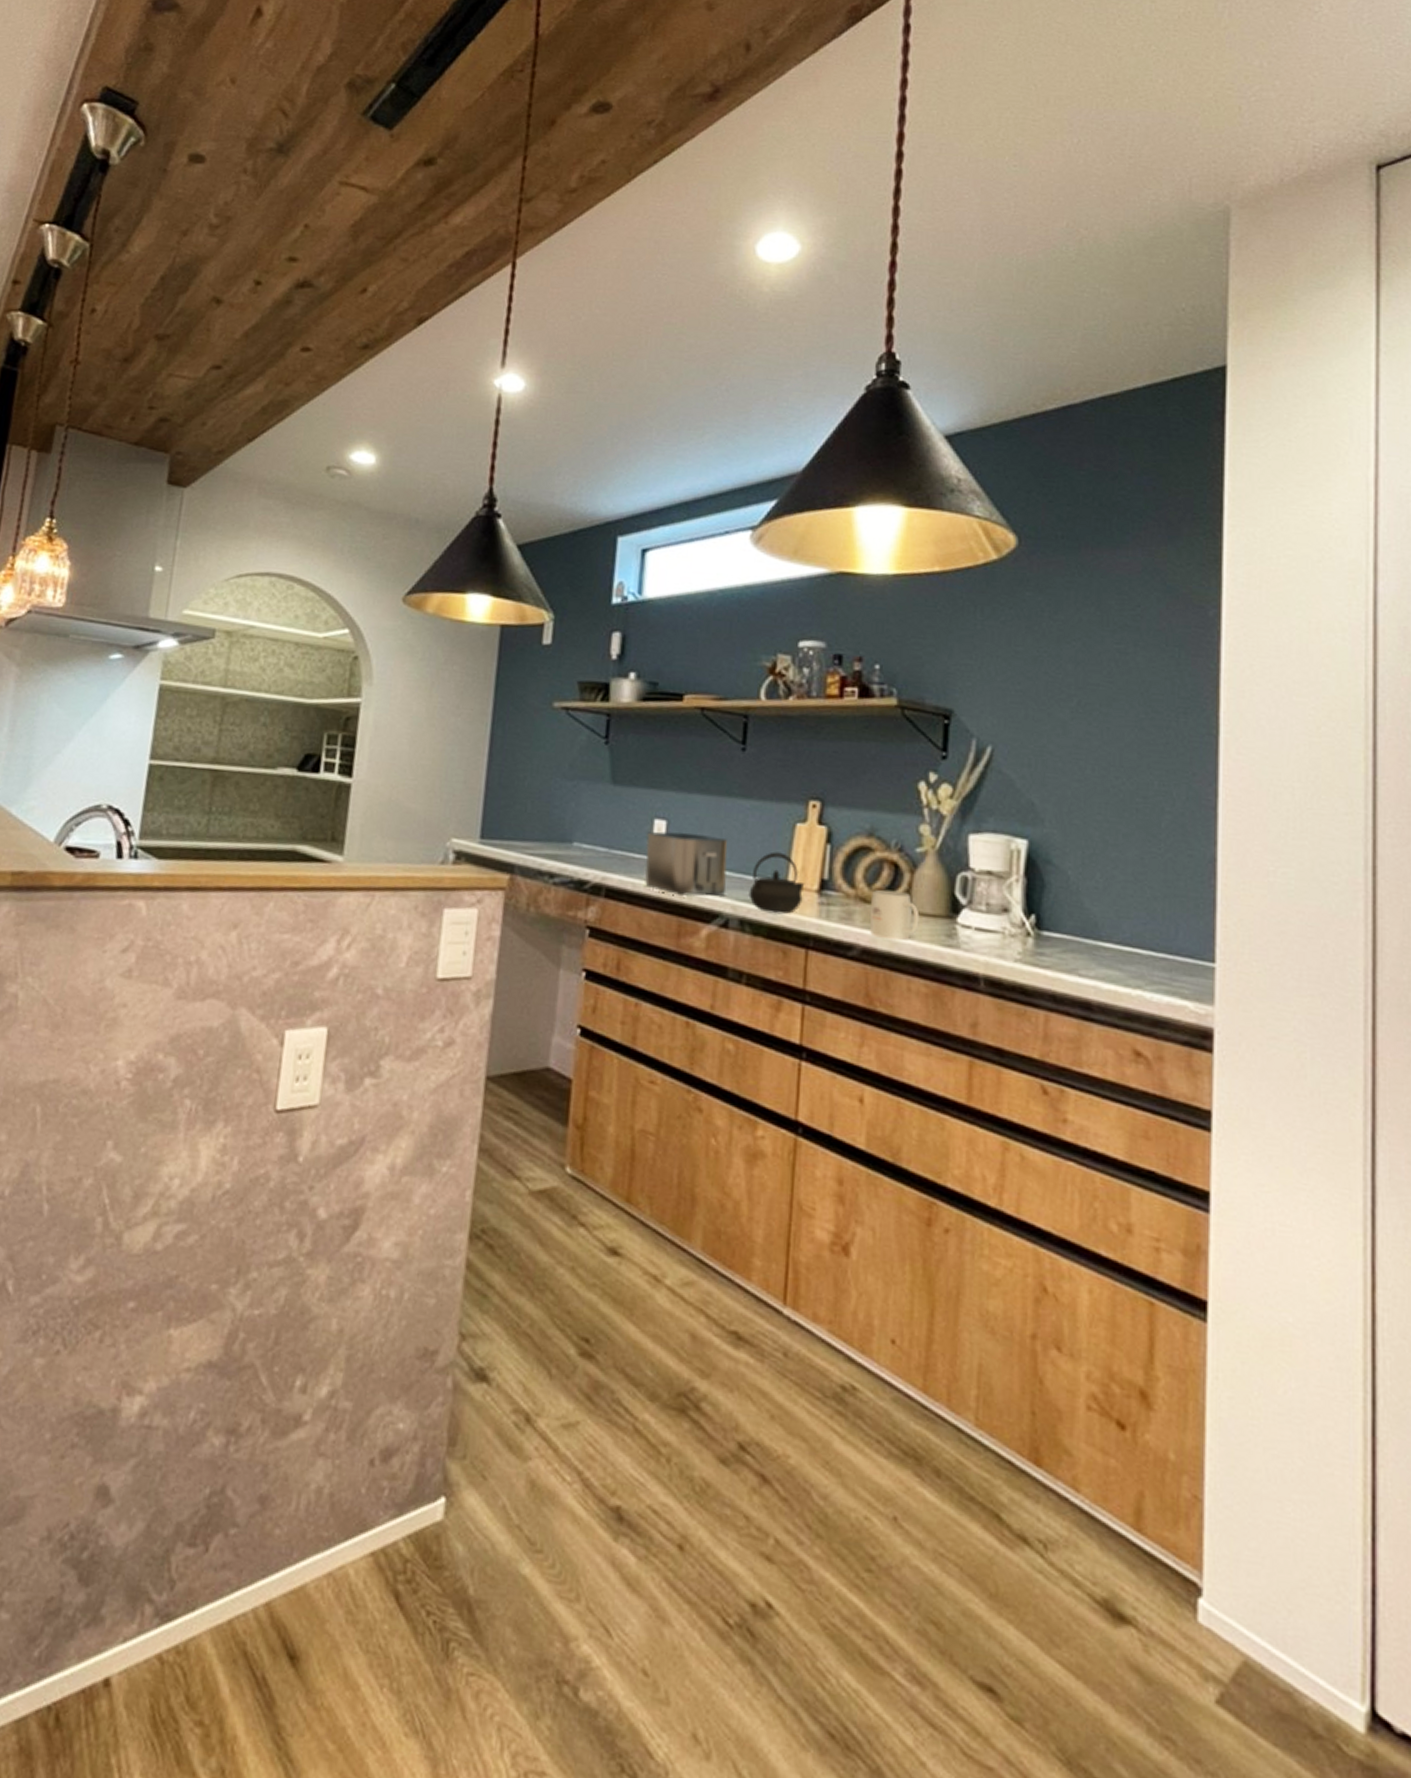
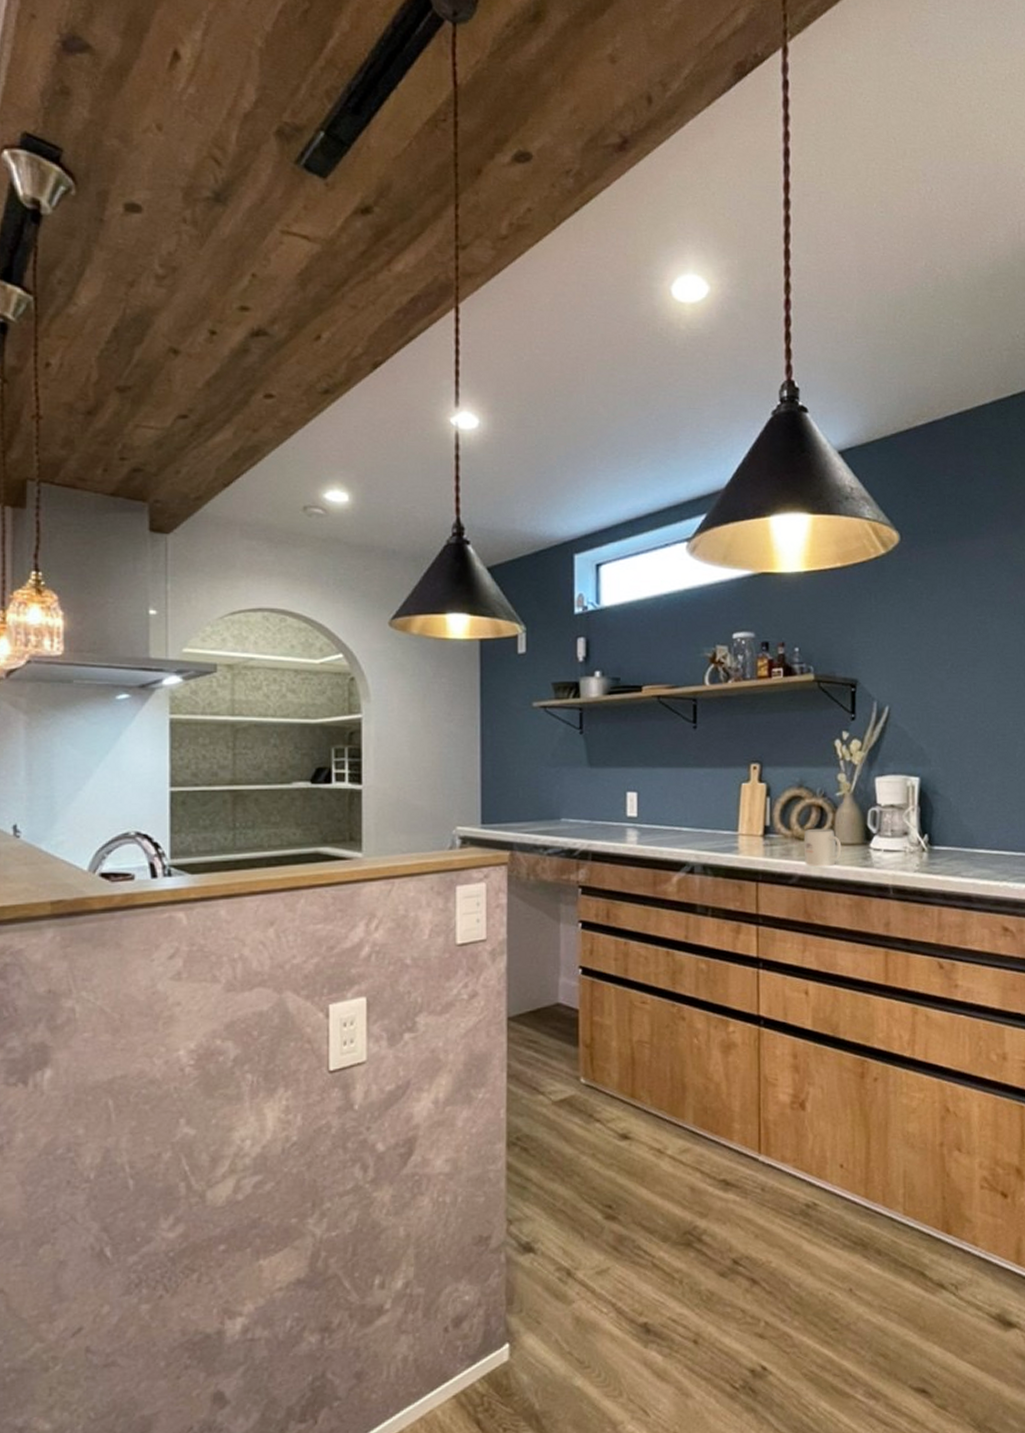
toaster: present [645,831,728,897] -> none [622,800,689,853]
kettle: present [748,851,805,915] -> none [708,808,752,858]

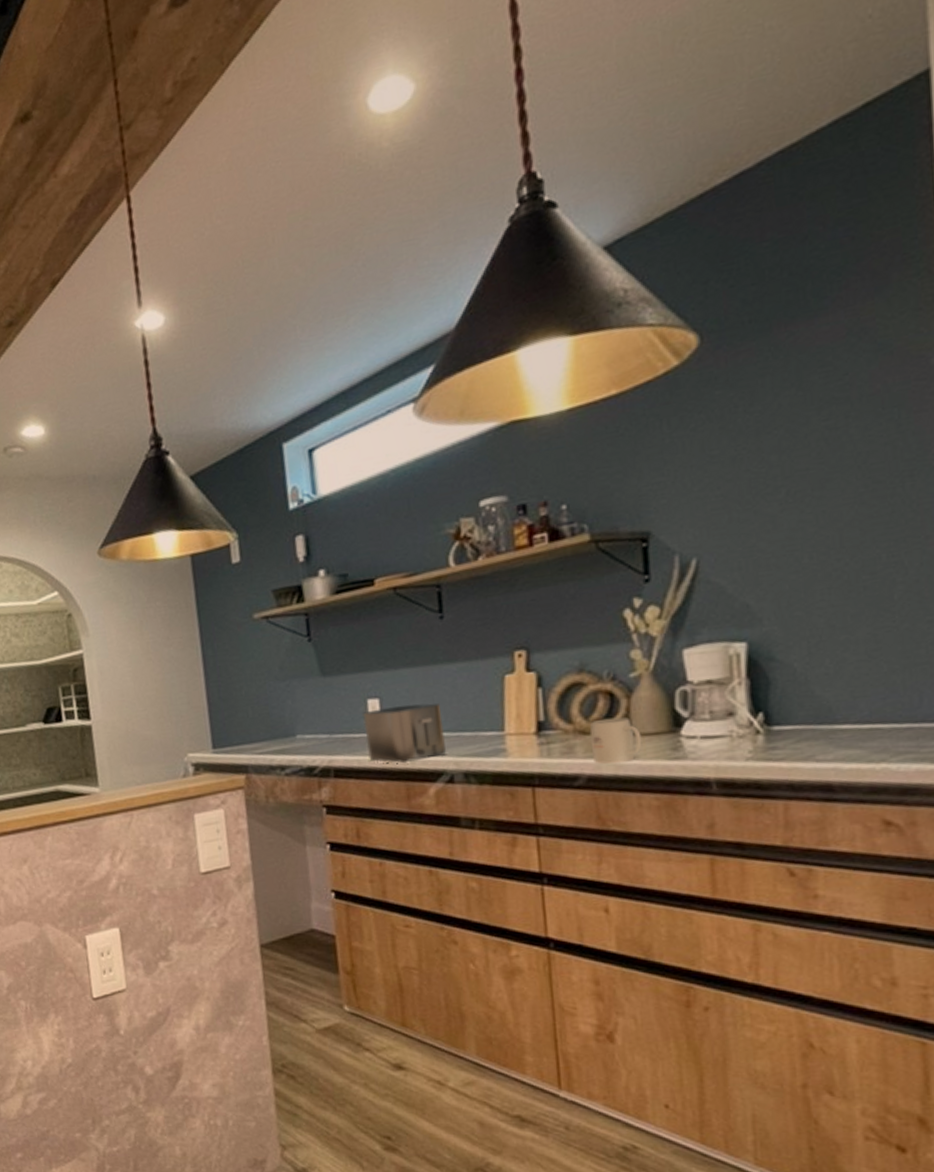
toaster: none [622,800,689,853] -> present [363,703,446,764]

